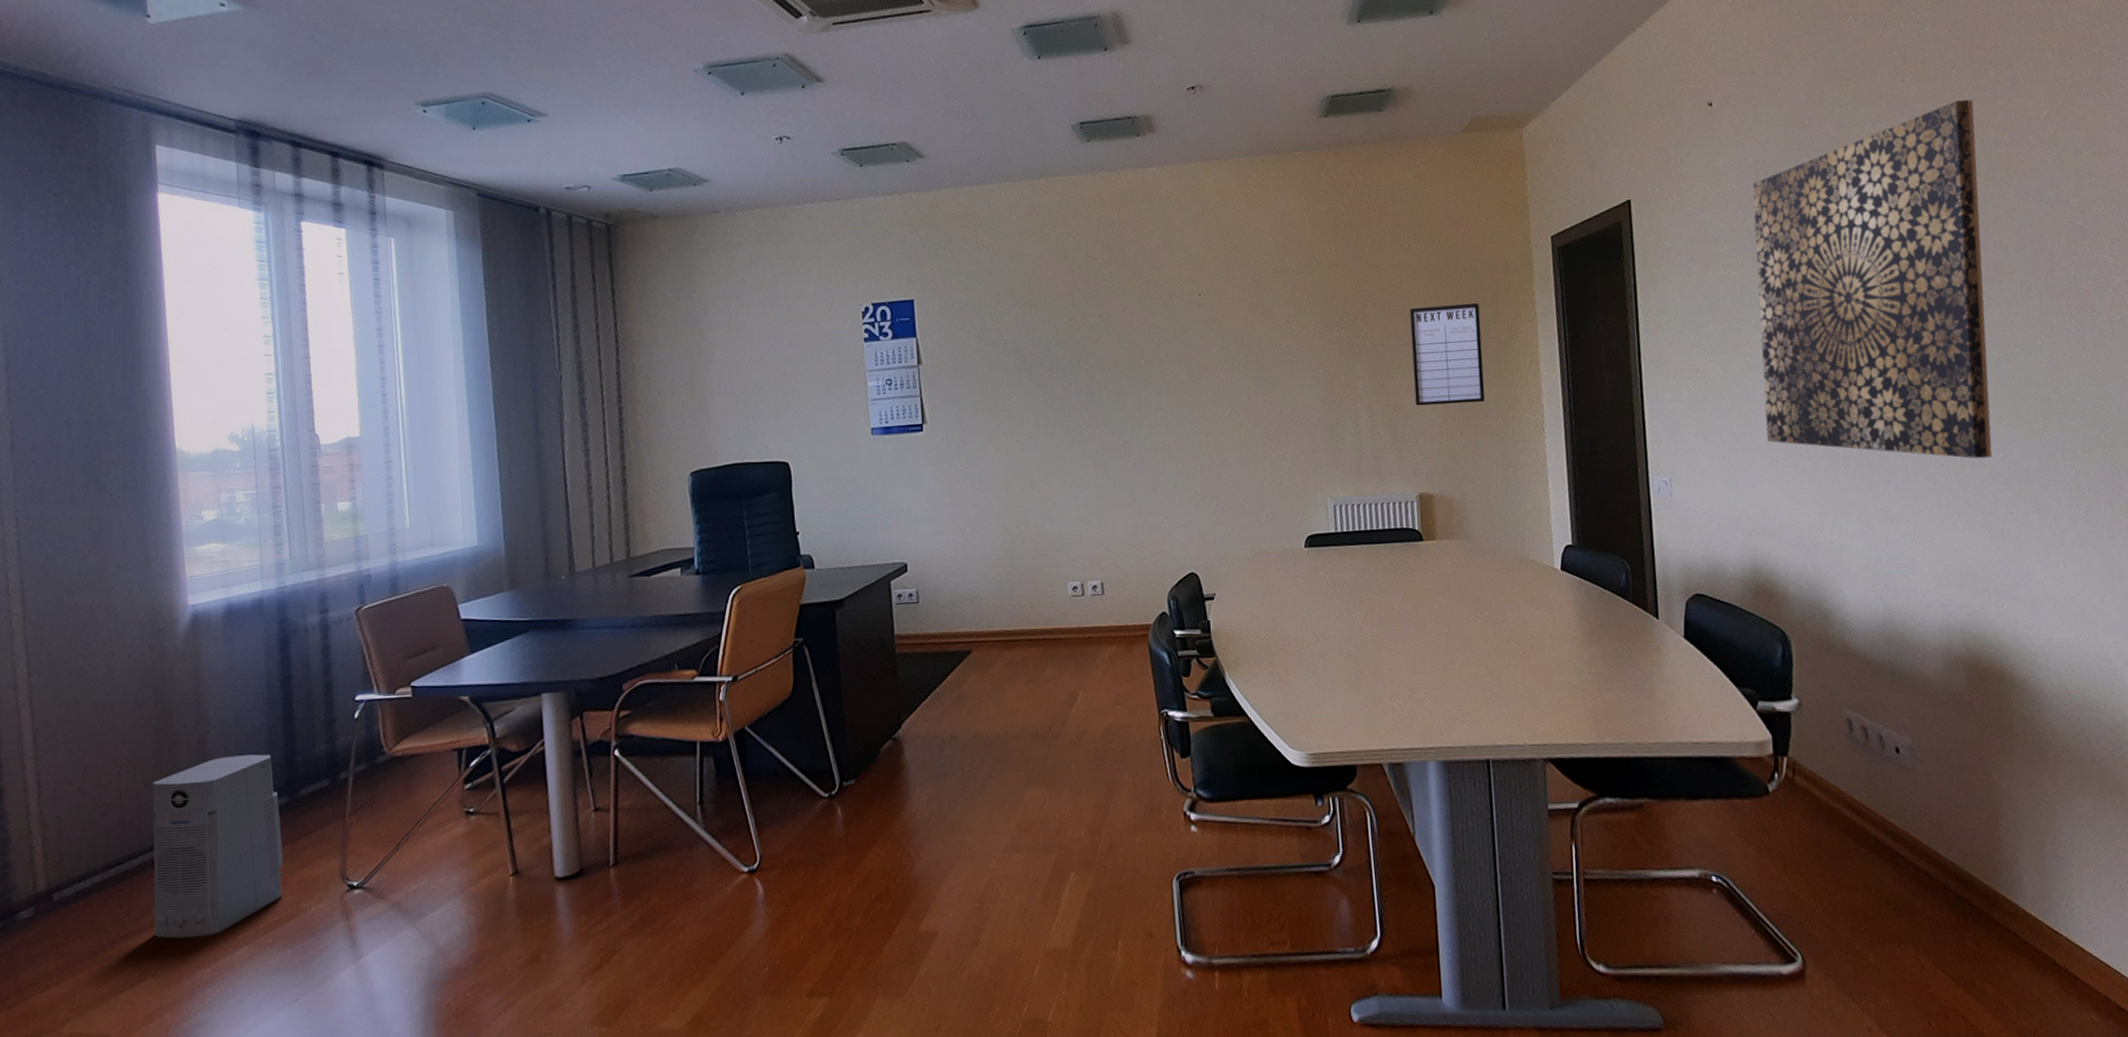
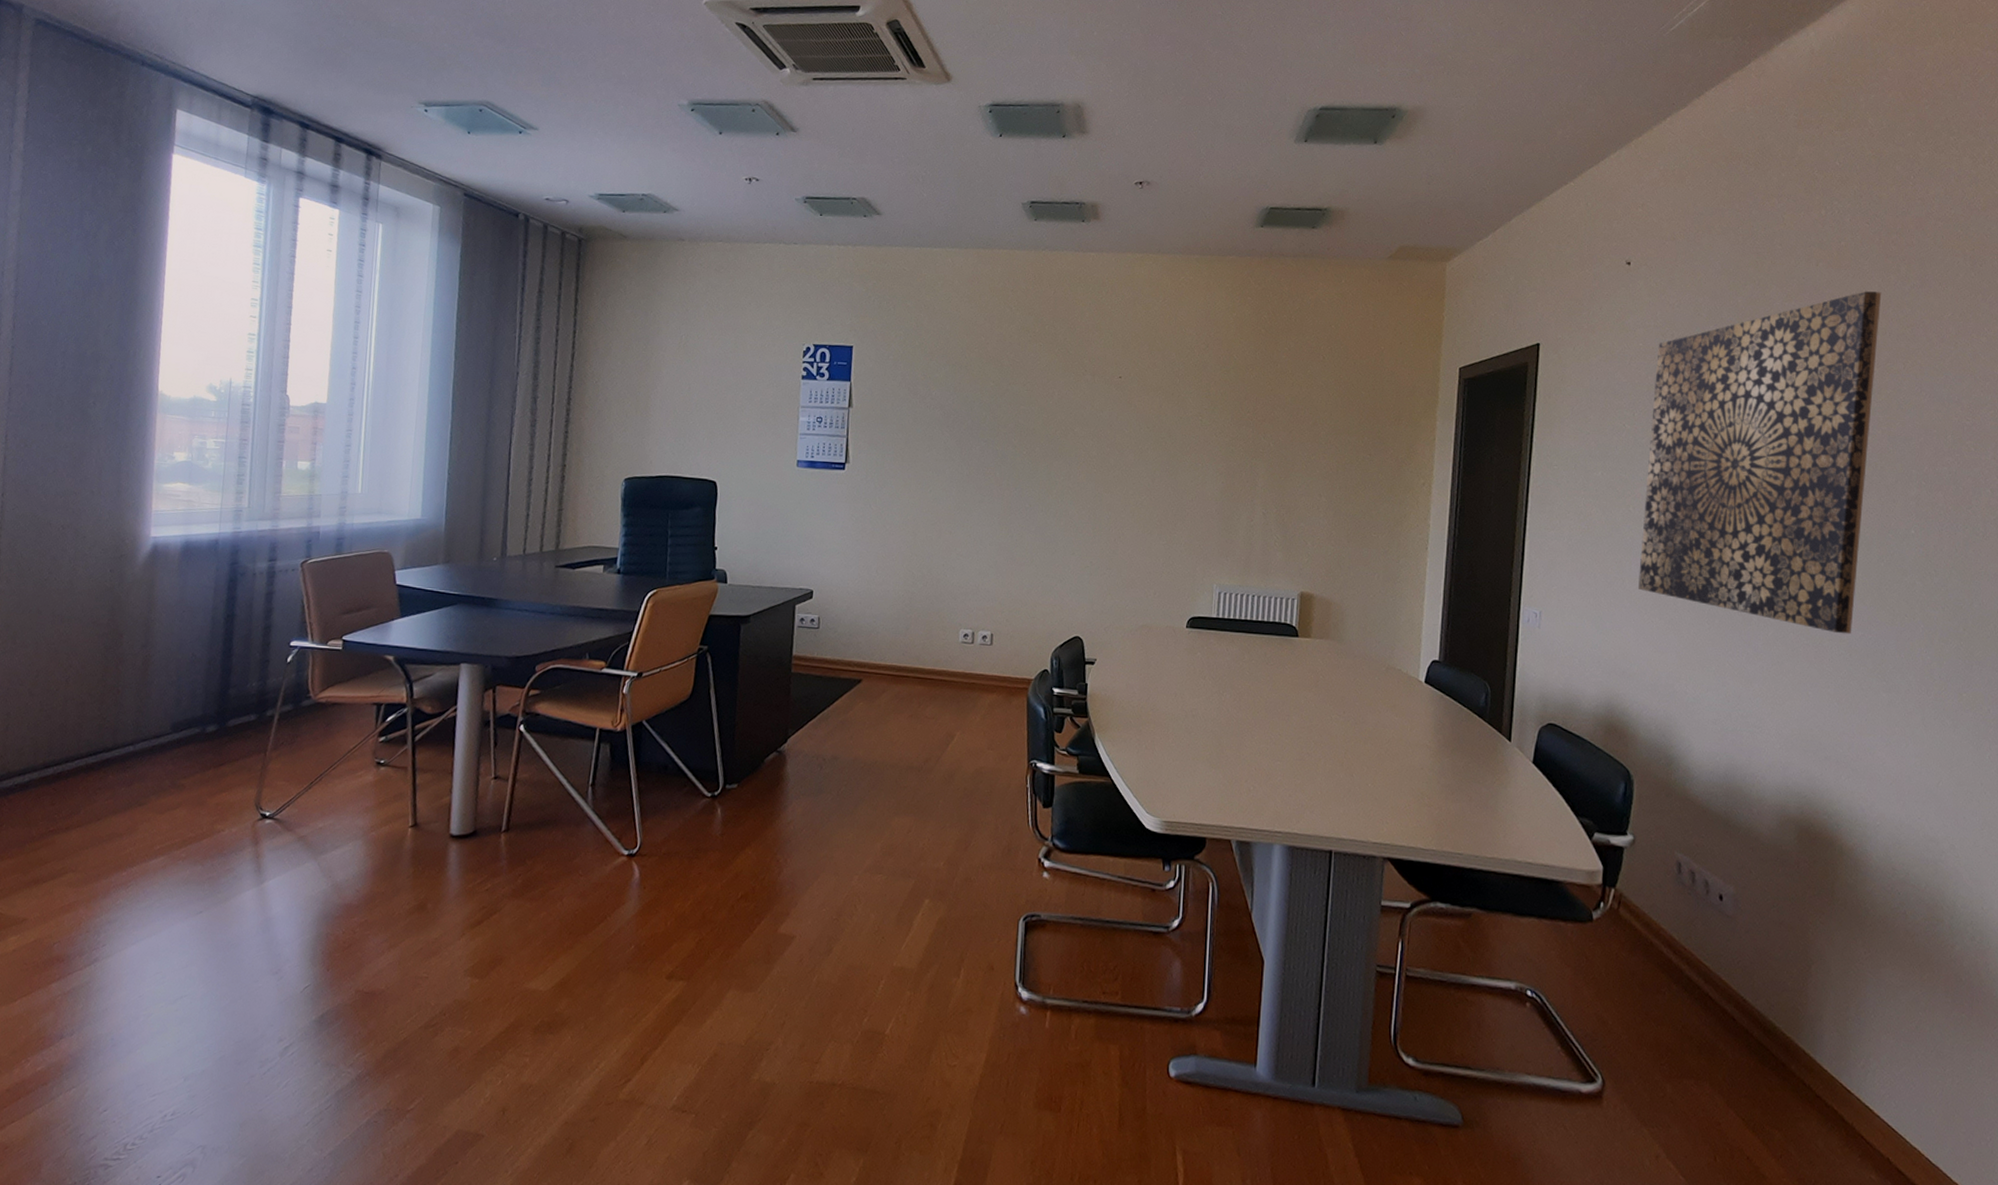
air purifier: present [152,754,284,939] -> none [80,680,209,842]
writing board: present [1409,303,1485,406] -> none [1308,417,1382,514]

